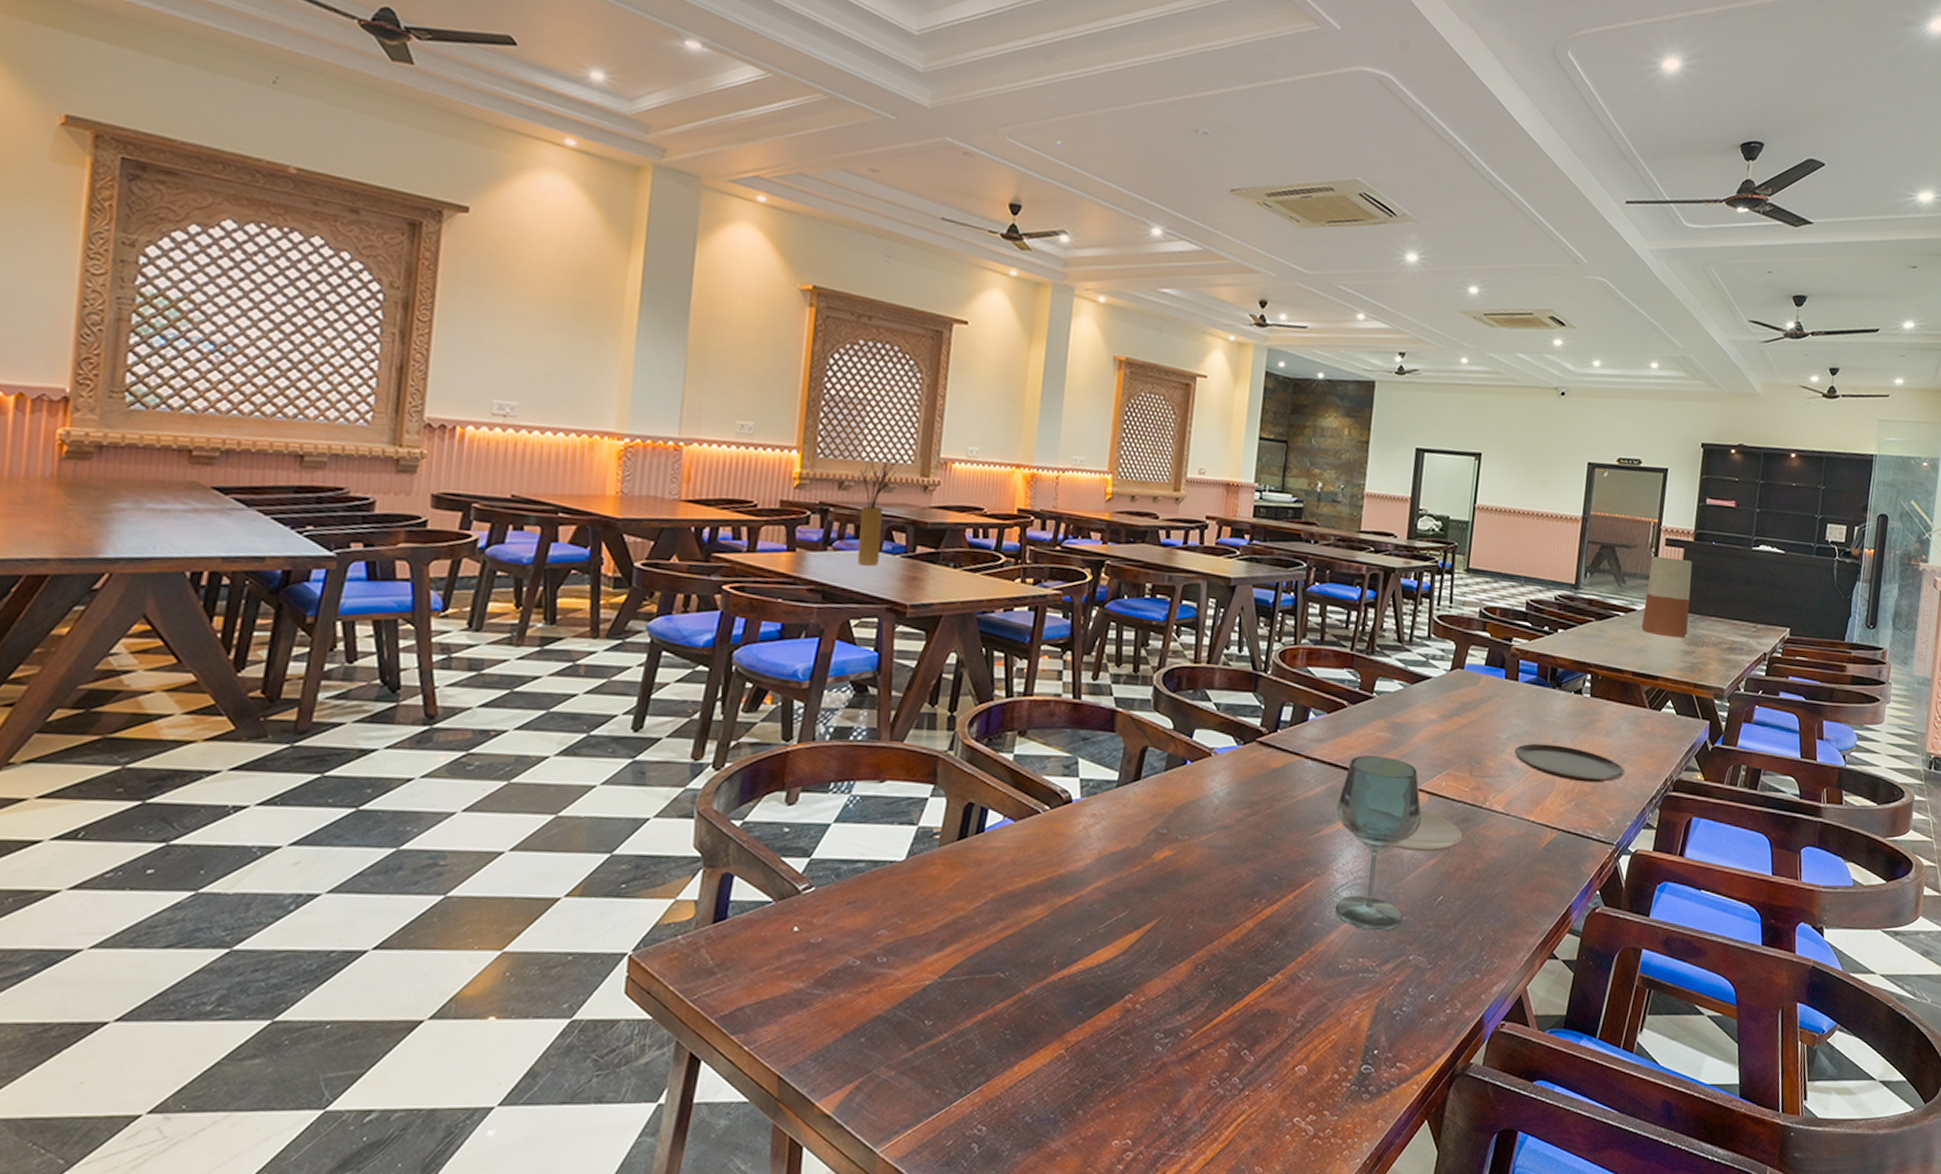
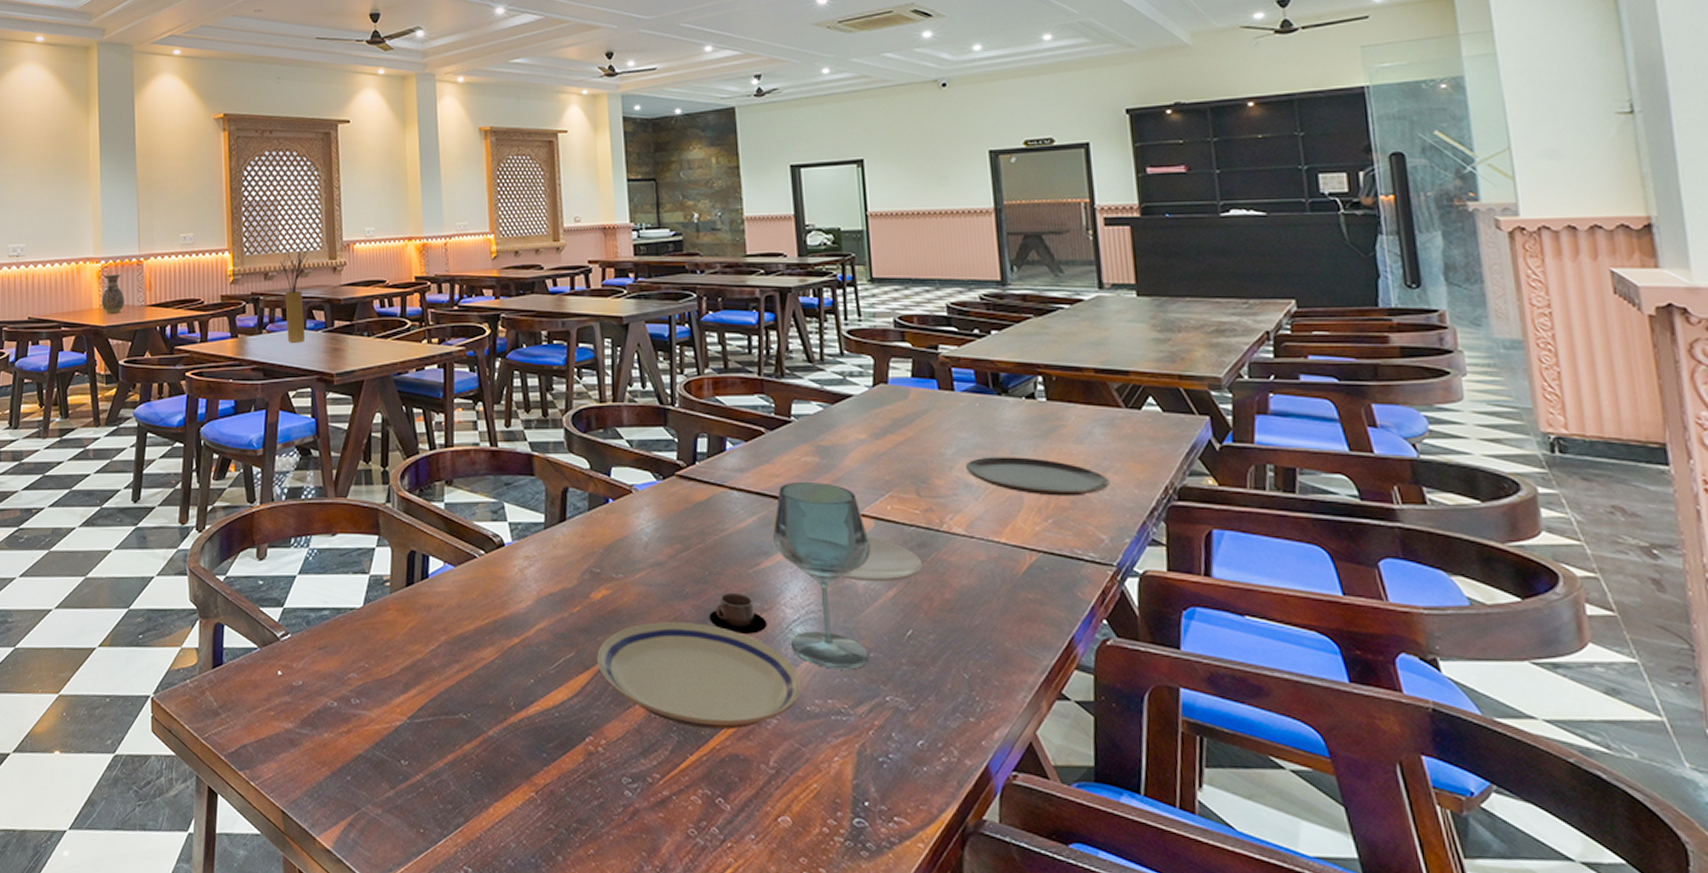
vase: none [618,456,652,505] -> present [101,274,125,314]
plate: none [1148,883,1339,987] -> present [597,621,802,730]
cup: none [1264,857,1318,897] -> present [709,592,767,634]
vase: present [1641,556,1693,638] -> none [1090,237,1156,326]

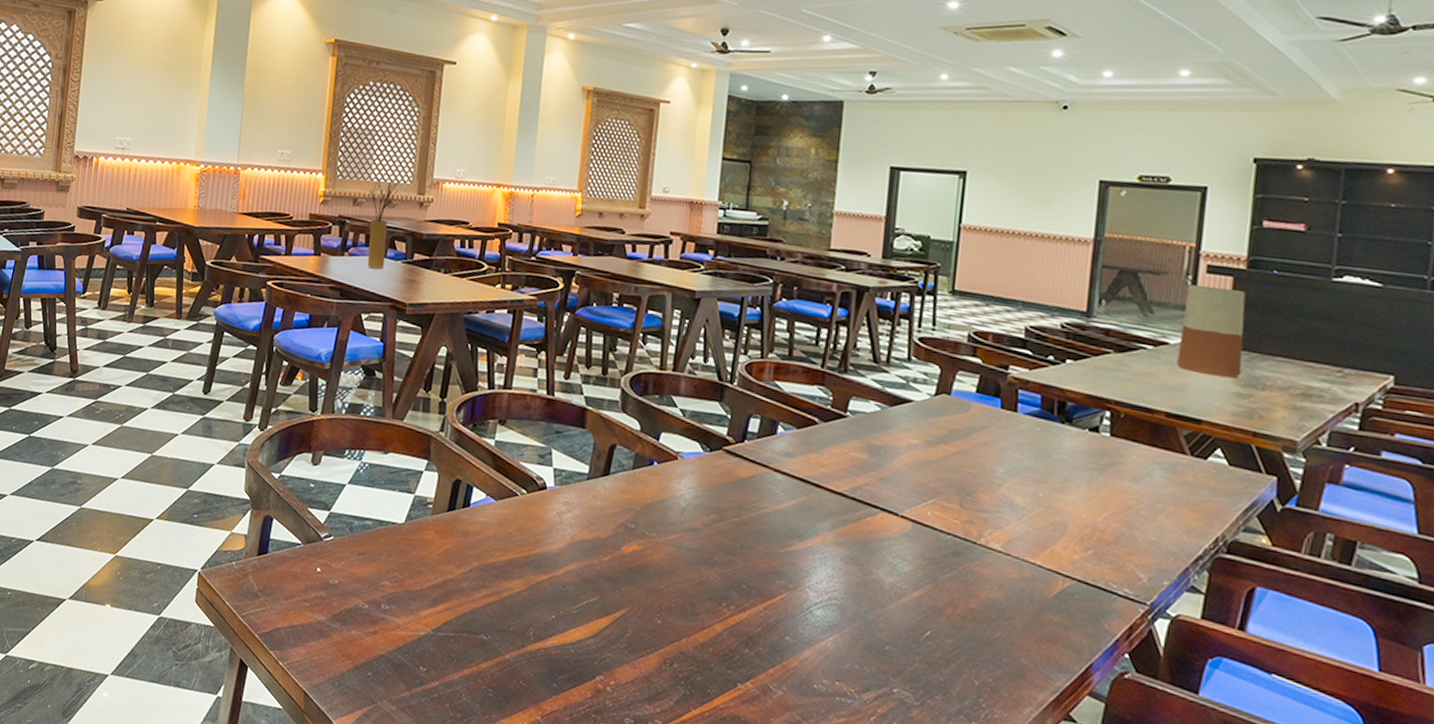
vase: present [101,274,125,314] -> none [196,178,219,217]
plate: present [597,621,802,730] -> none [618,582,813,694]
cup: present [709,592,767,634] -> none [733,566,789,610]
wine glass: present [772,481,871,670] -> none [808,474,905,658]
plate: present [840,535,922,582] -> none [869,536,953,584]
plate: present [965,457,1110,497] -> none [1014,480,1160,534]
vase: none [1090,237,1156,326] -> present [1176,284,1246,379]

